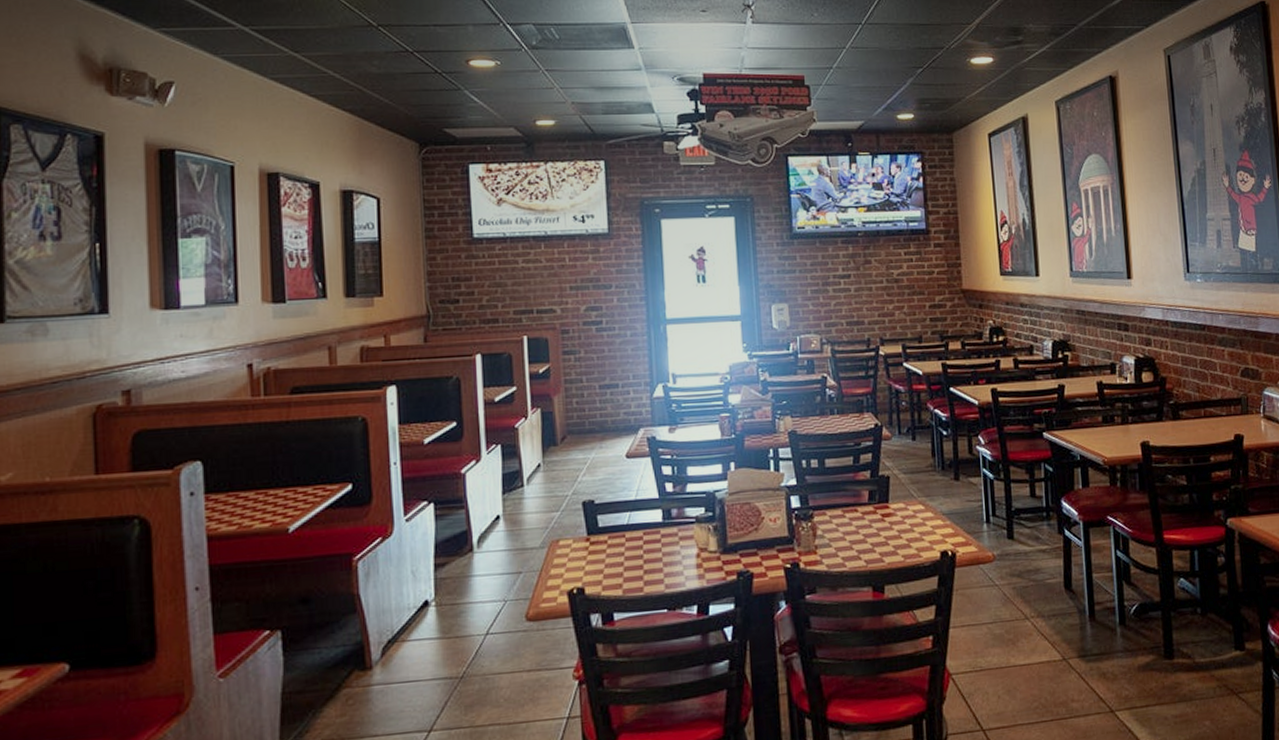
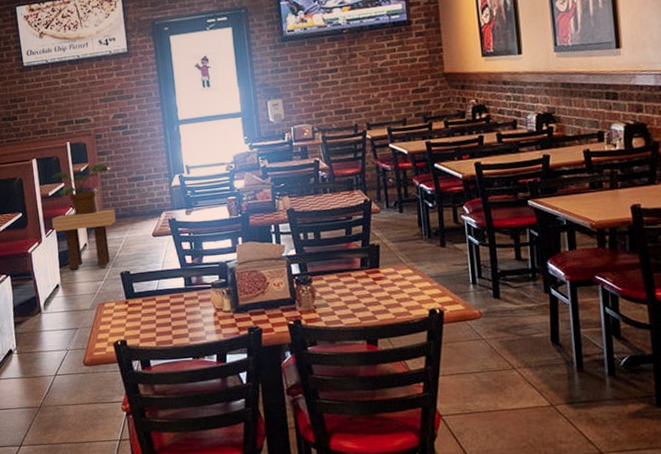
side table: none [497,421,581,497] -> present [52,208,116,270]
potted plant: none [500,365,577,429] -> present [51,164,110,216]

